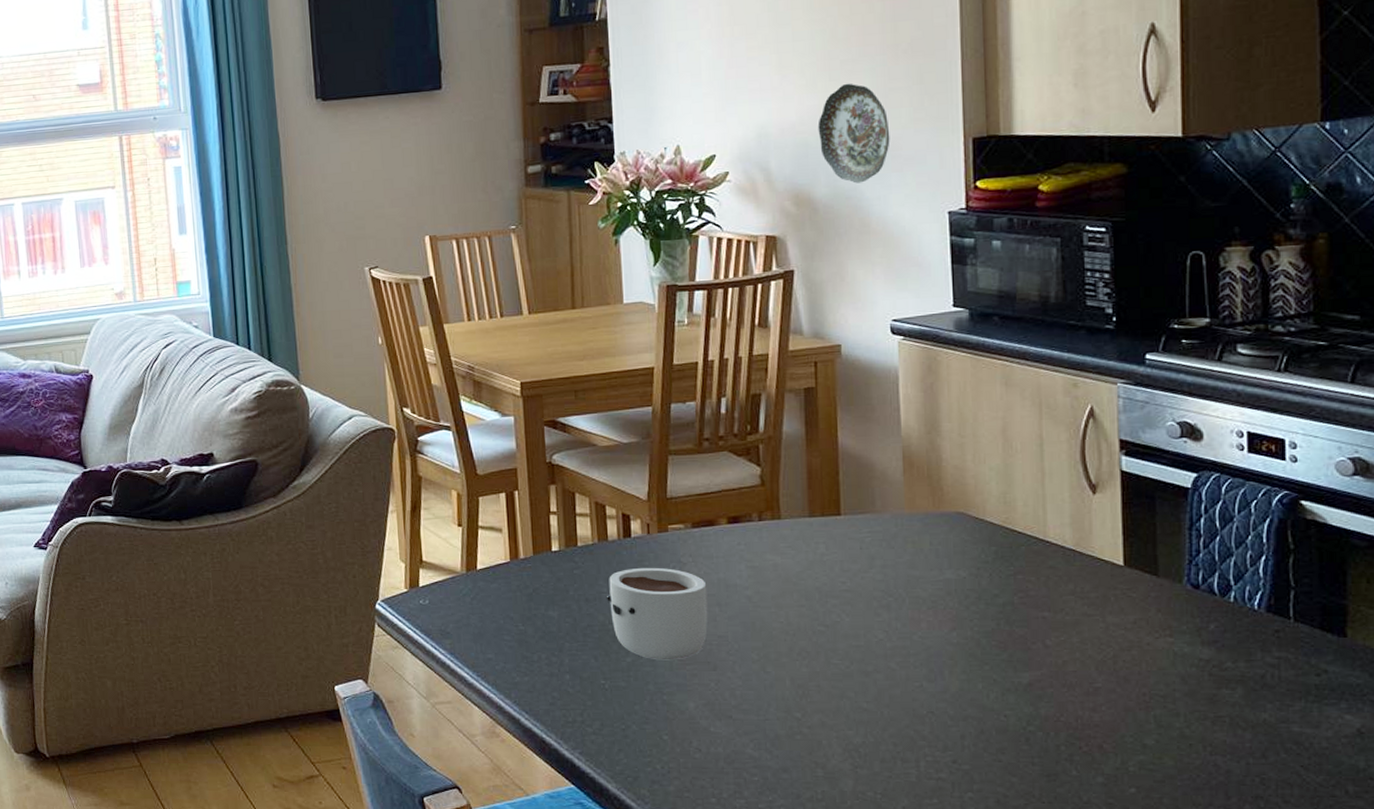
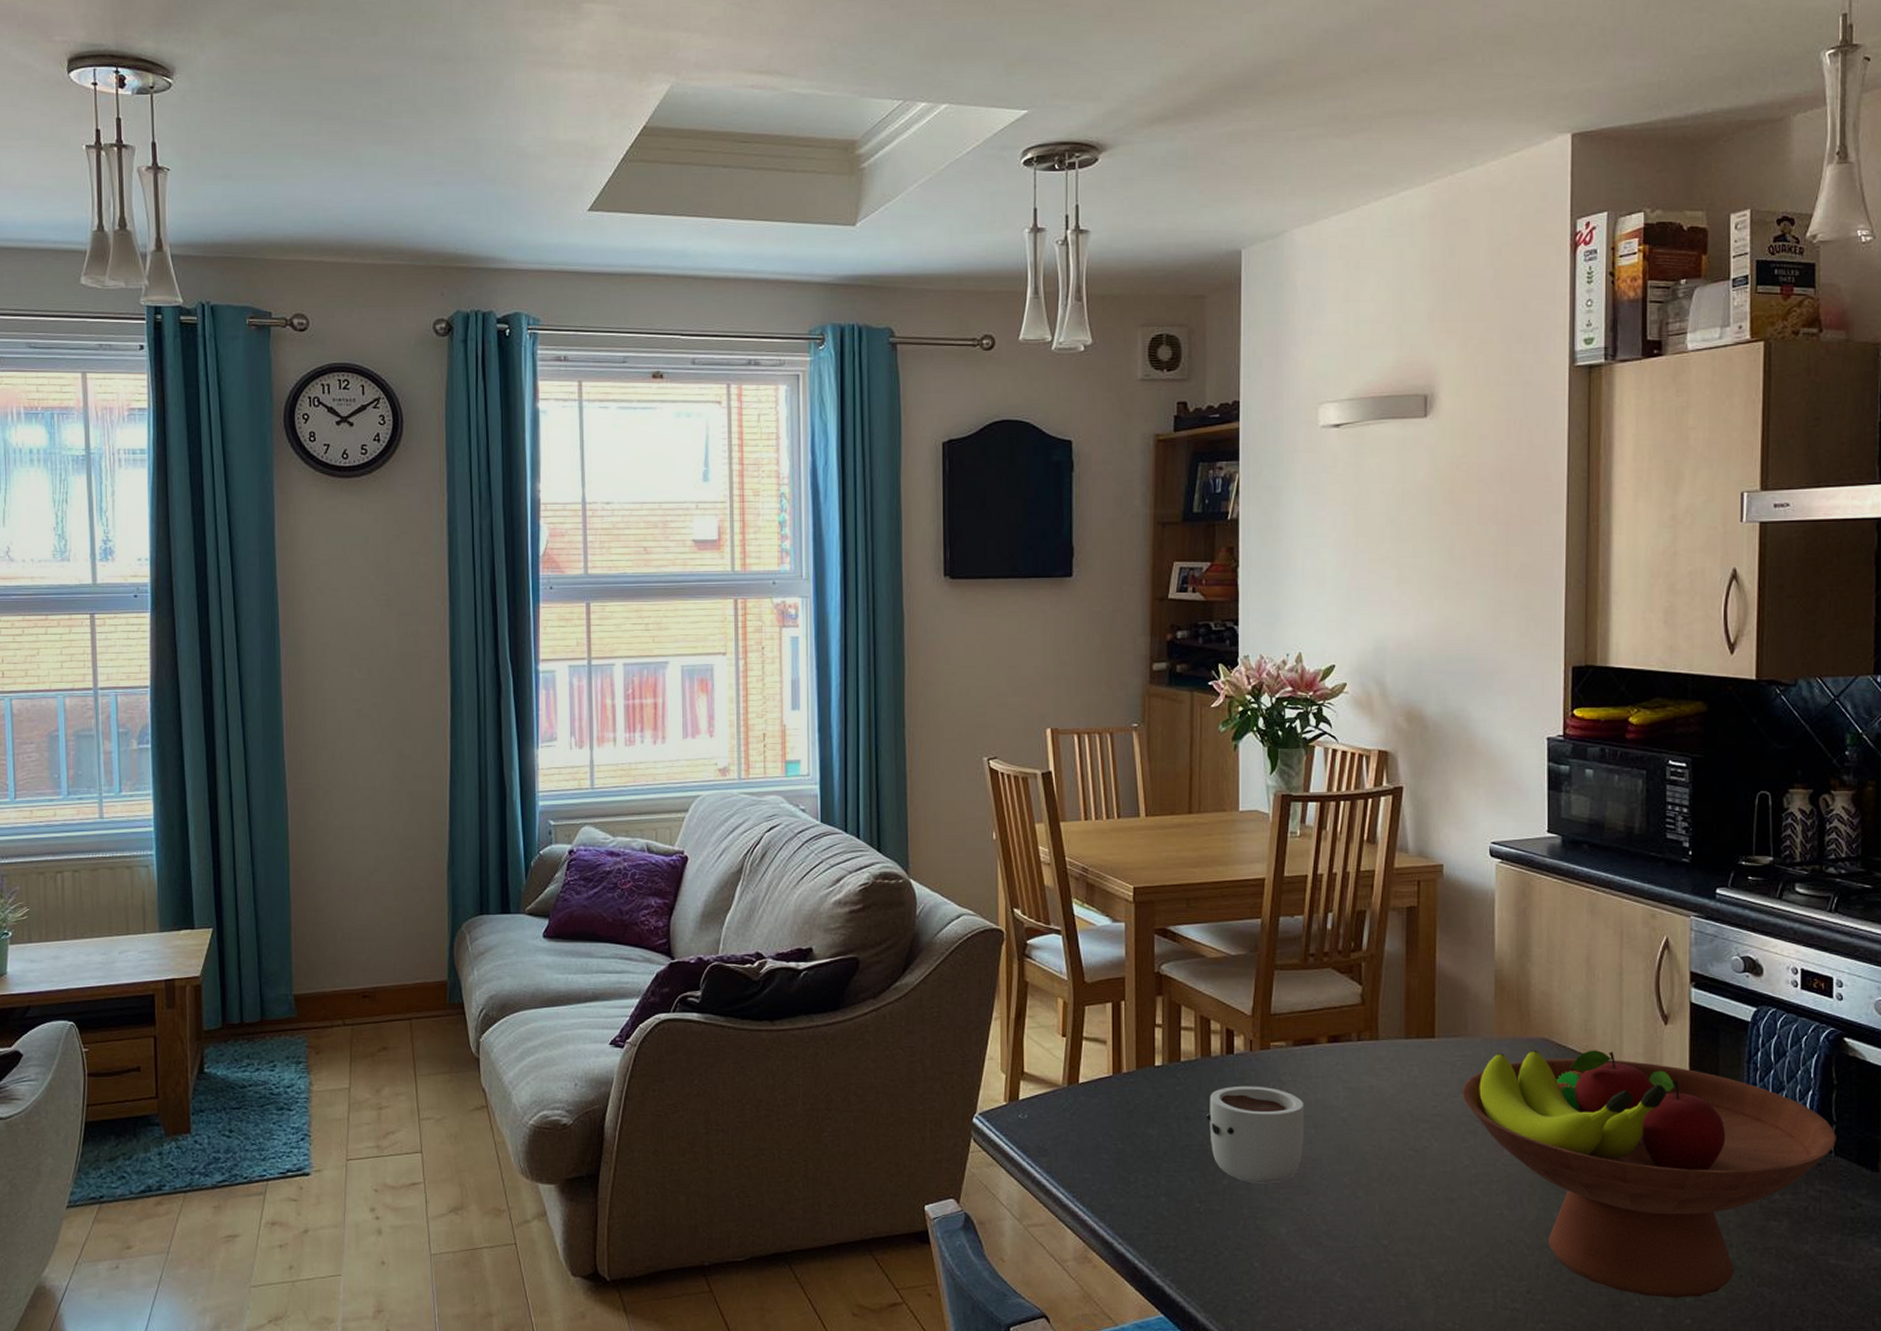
decorative plate: present [817,83,890,184] -> none [1432,603,1498,704]
fruit bowl: none [872,522,1295,768] -> present [1462,1049,1836,1298]

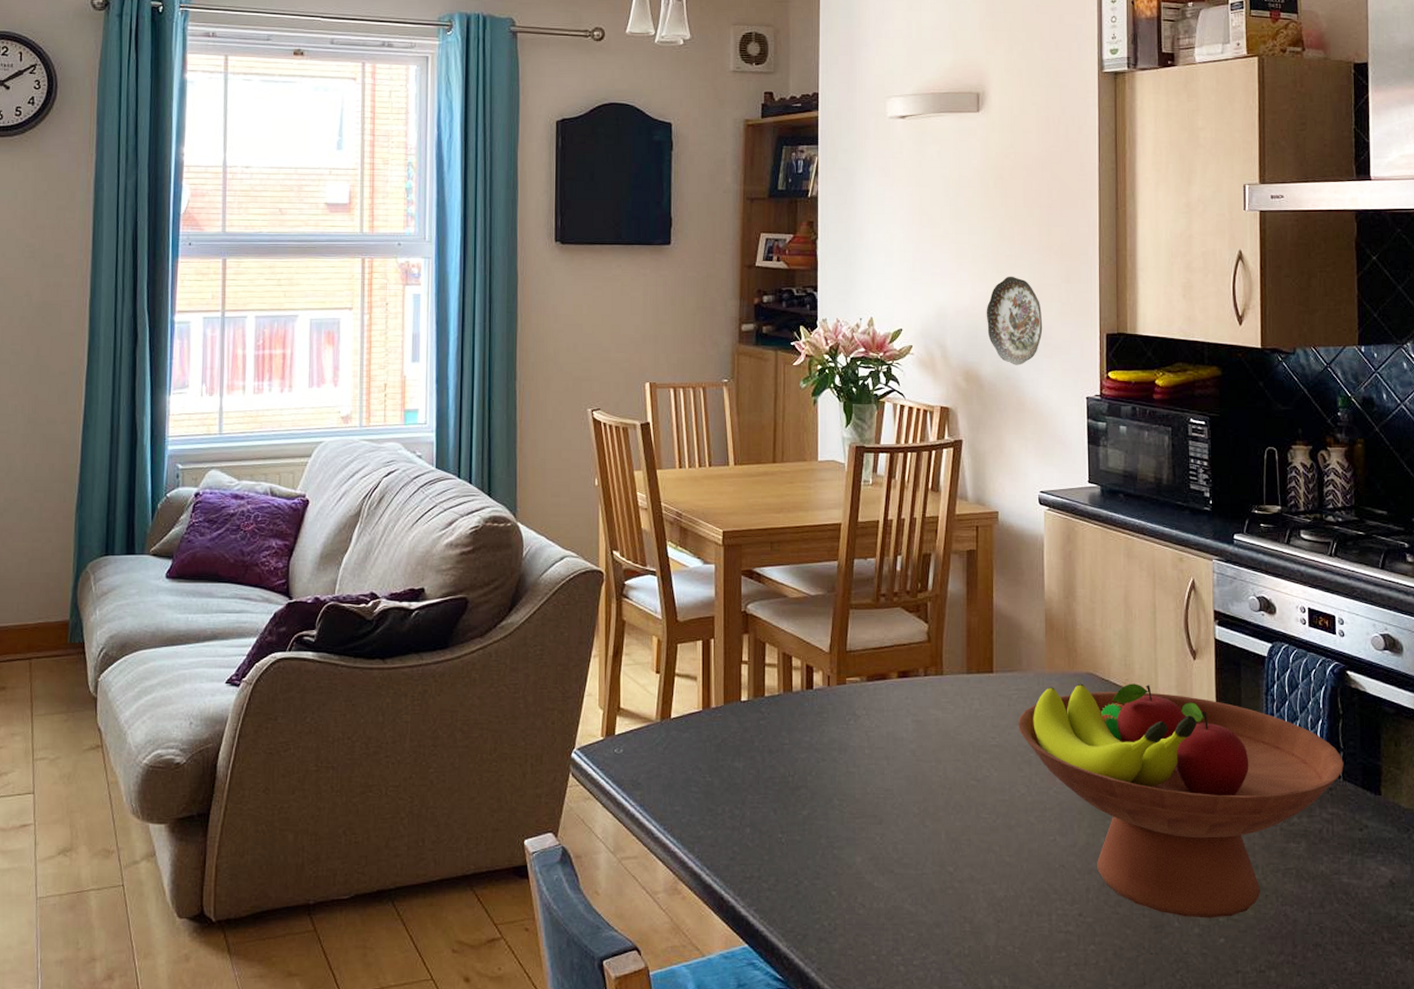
mug: present [1206,1085,1305,1184] -> none [787,719,877,814]
decorative plate: none [1432,603,1498,704] -> present [986,276,1043,366]

